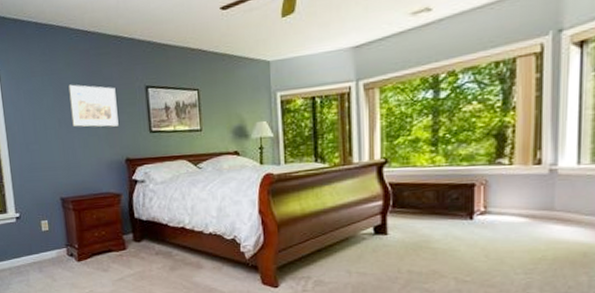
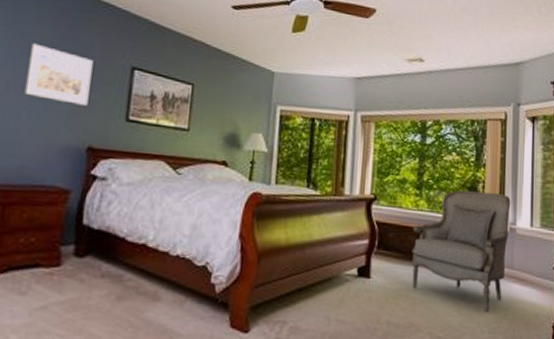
armchair: none [430,134,550,255] -> present [412,190,511,312]

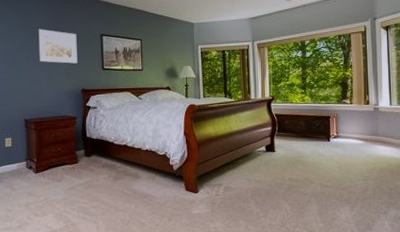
armchair: present [412,190,511,312] -> none [302,84,374,167]

